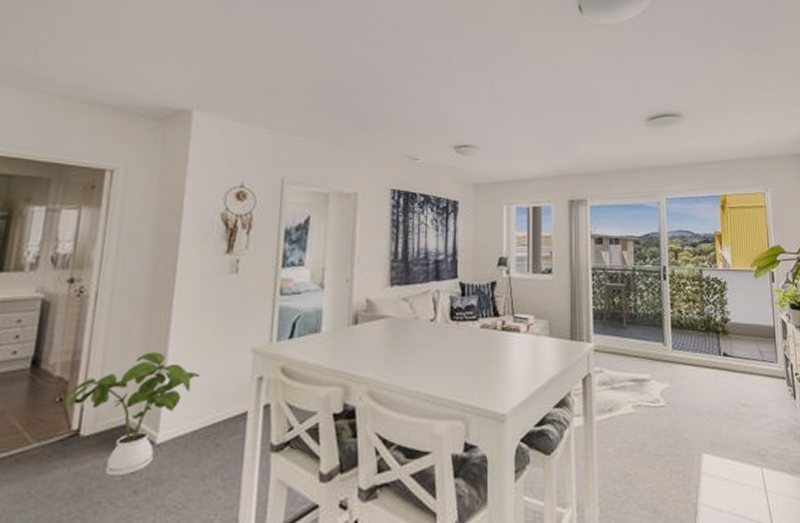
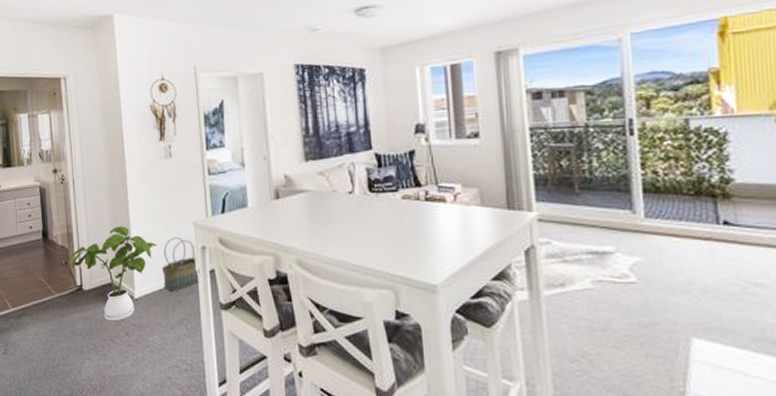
basket: none [200,366,251,434] -> present [162,237,200,292]

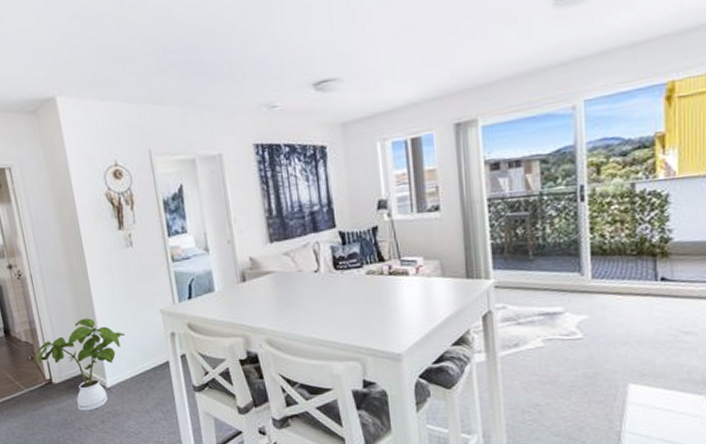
basket: present [162,237,200,292] -> none [132,325,171,379]

